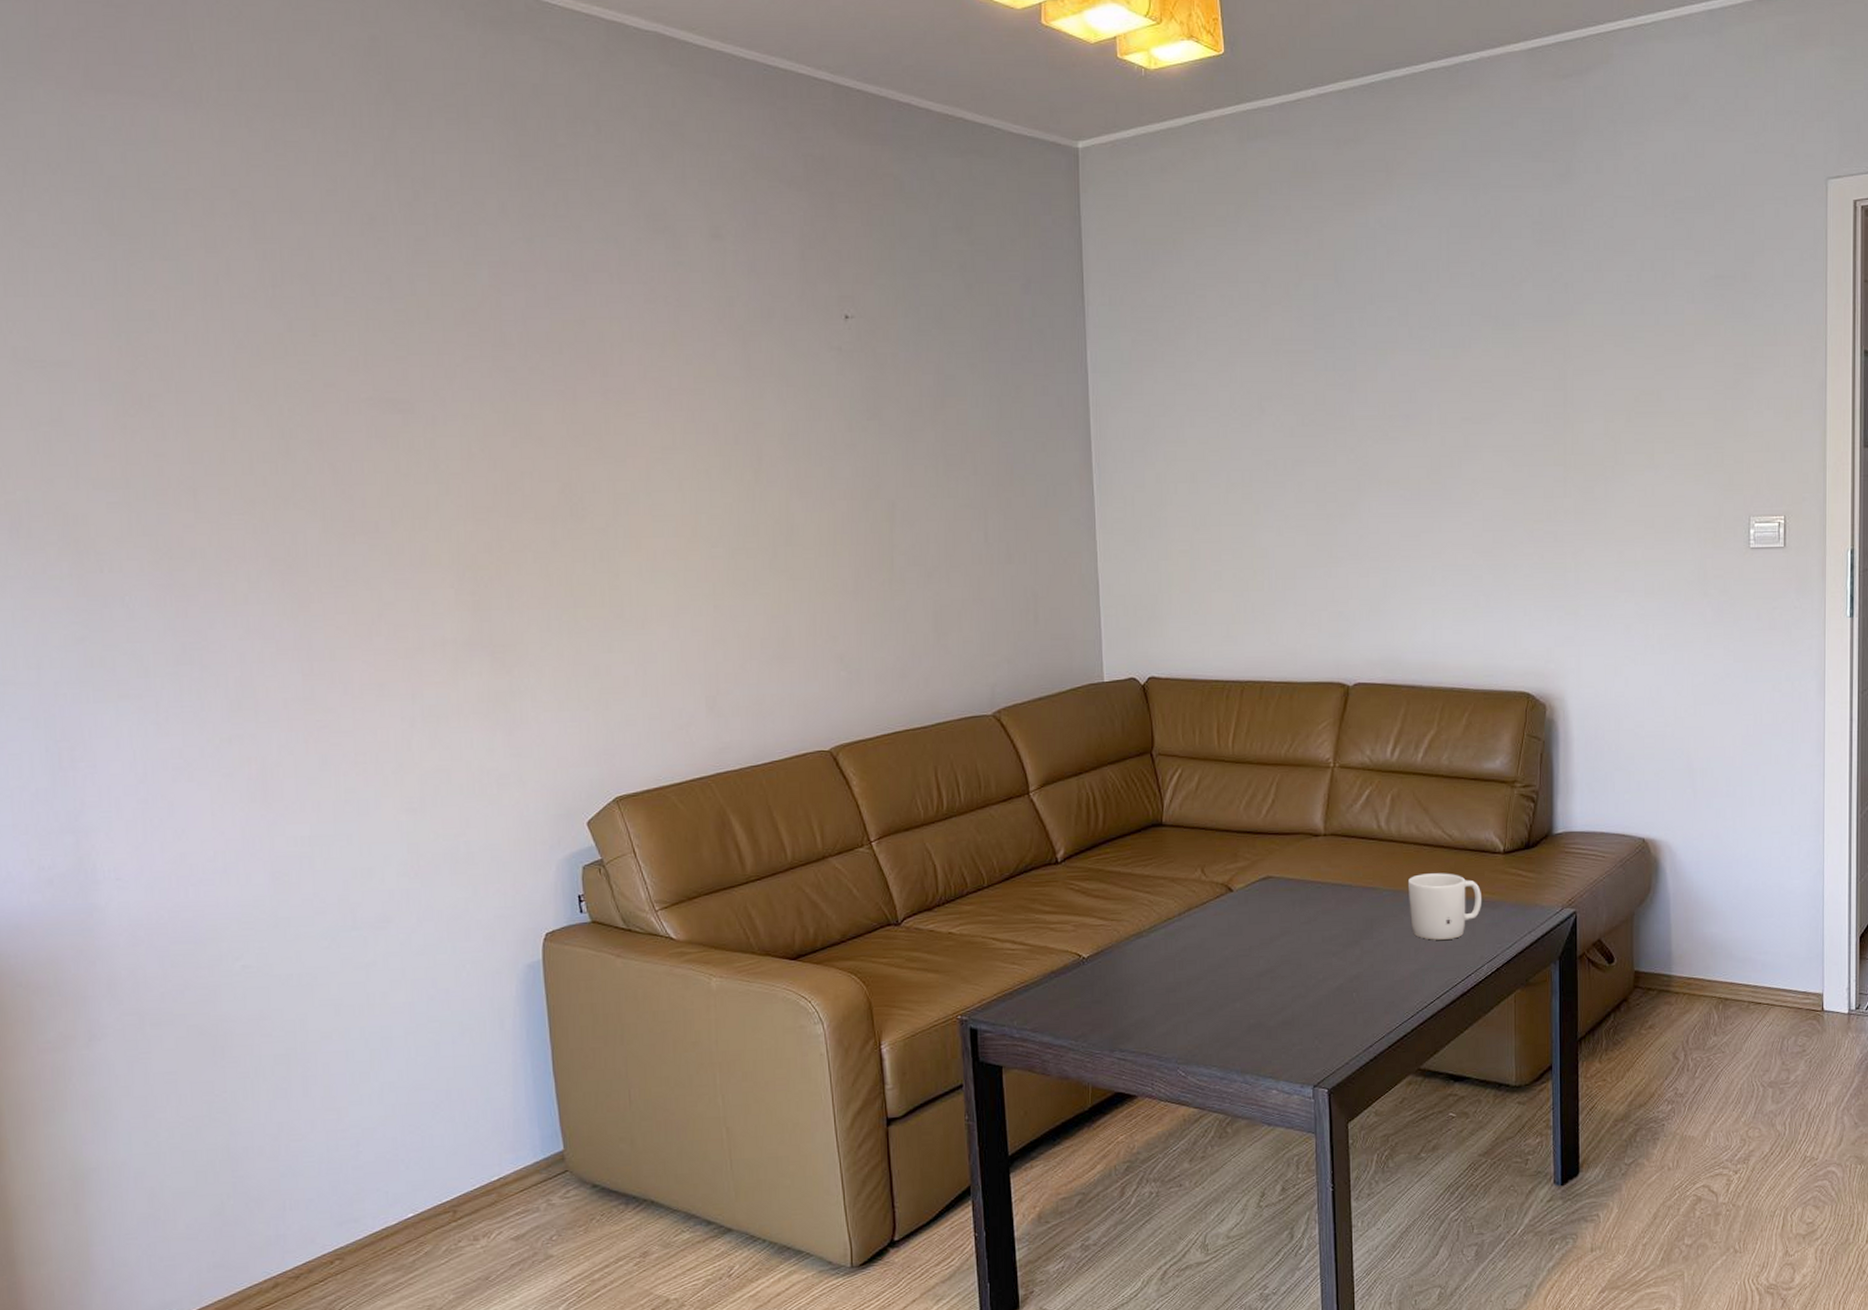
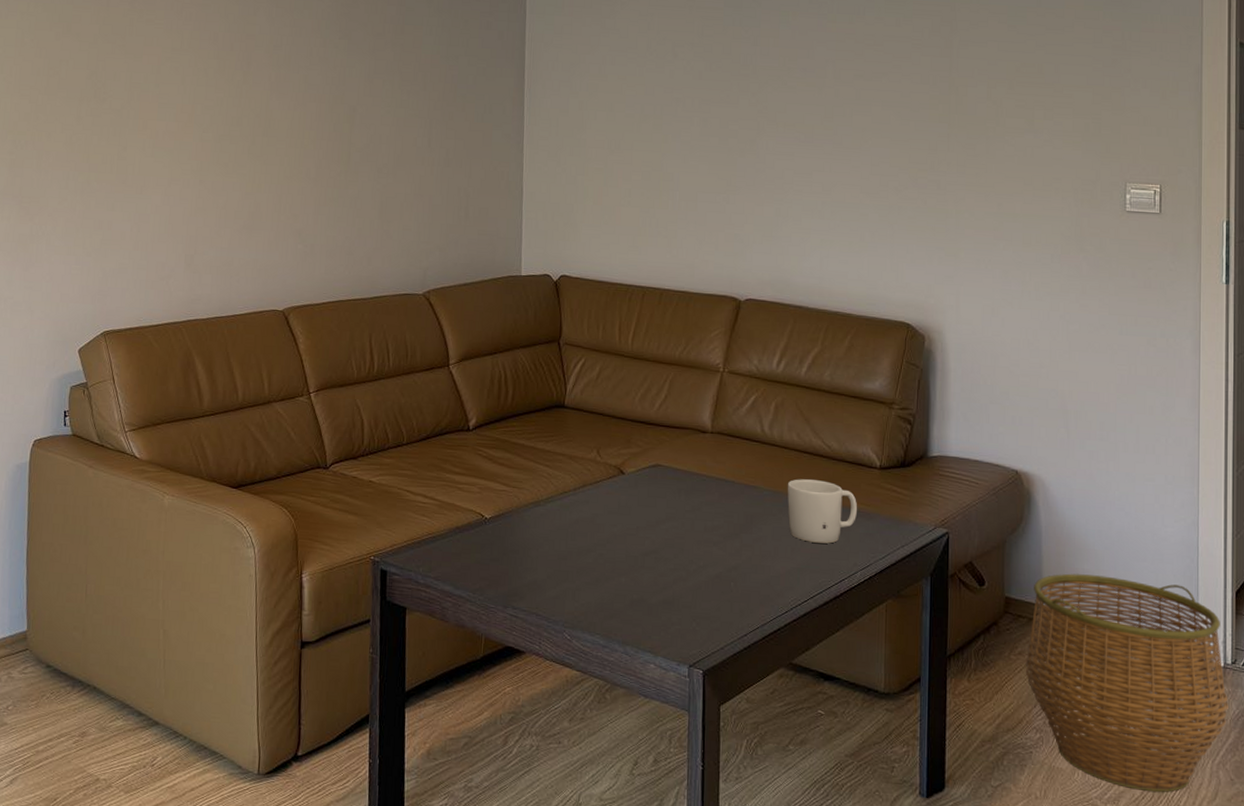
basket: none [1656,937,1853,1147] -> present [1025,573,1228,792]

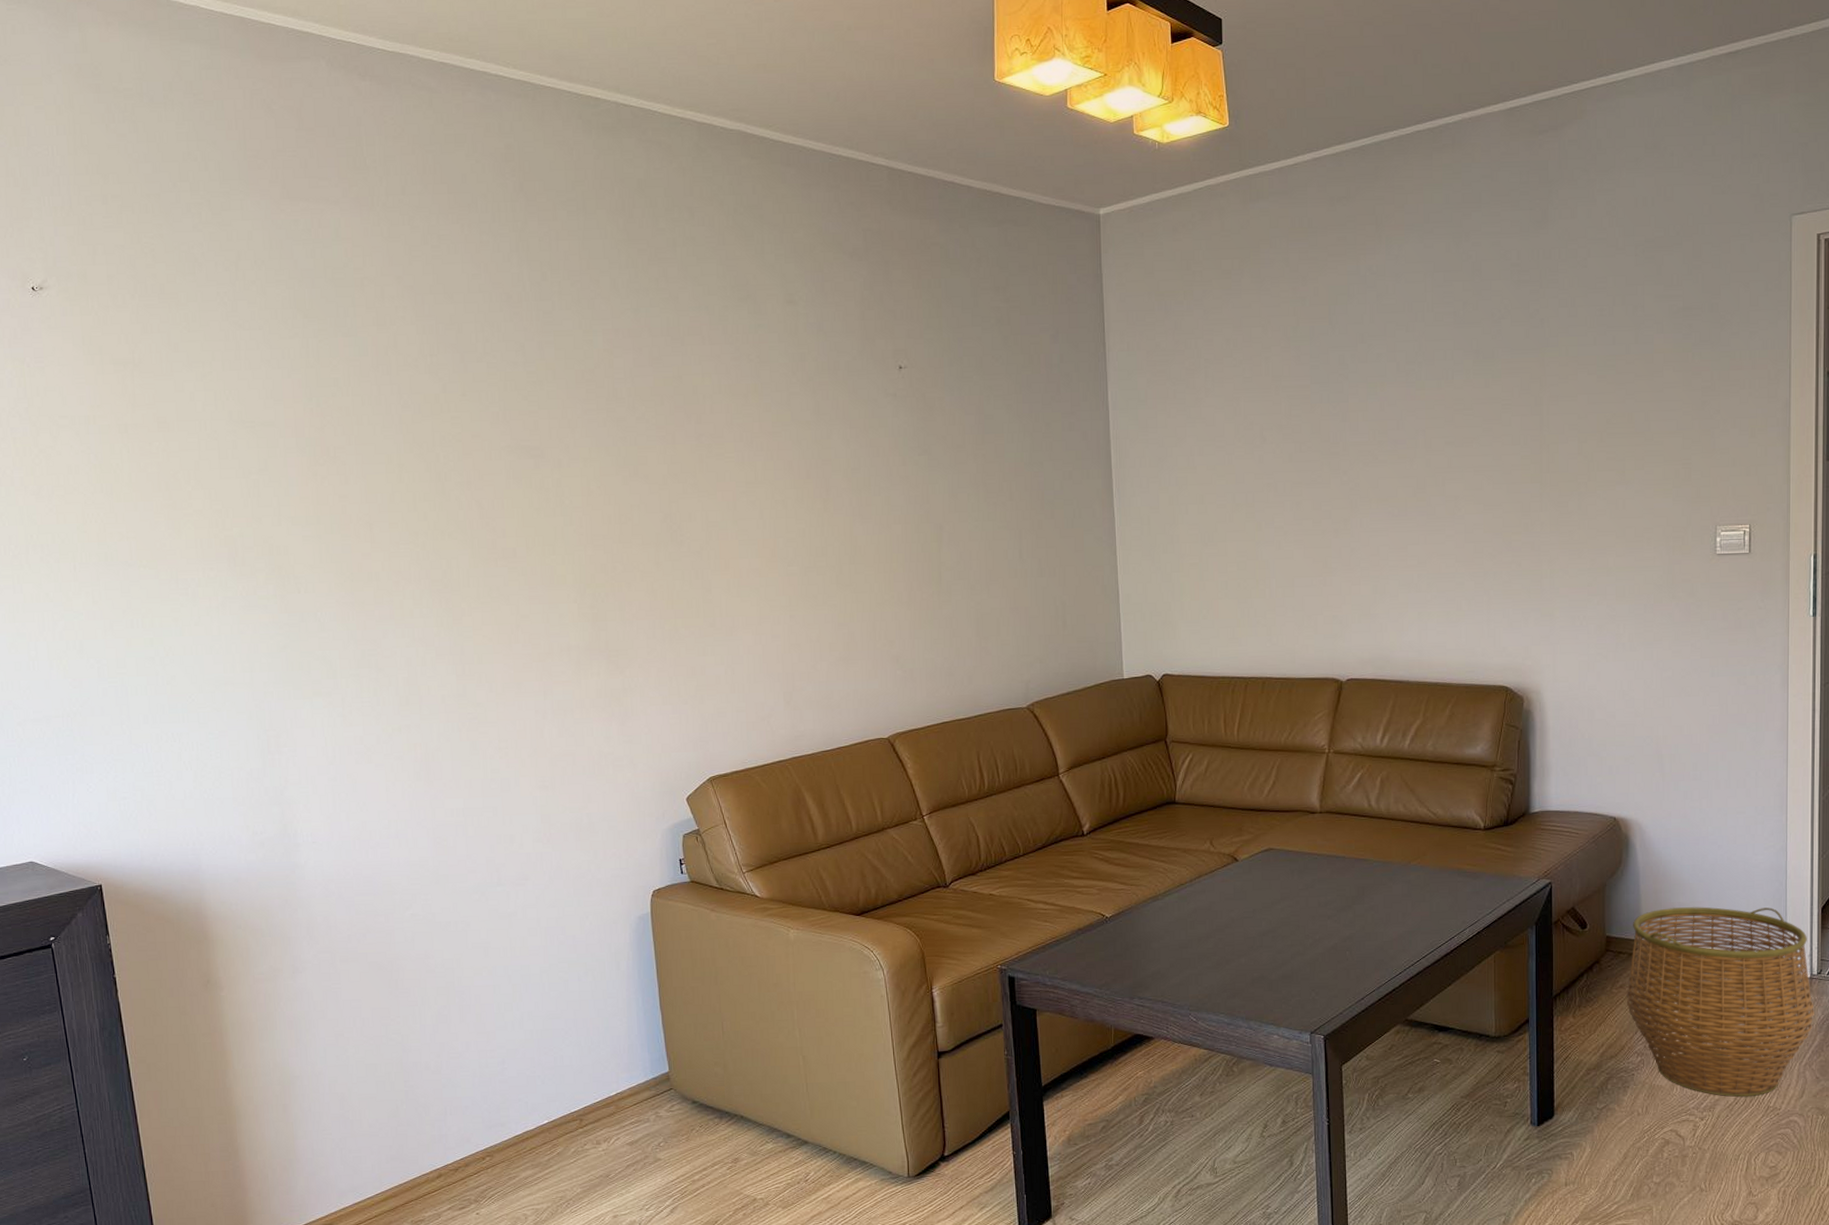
mug: present [787,479,858,544] -> none [1395,846,1464,906]

